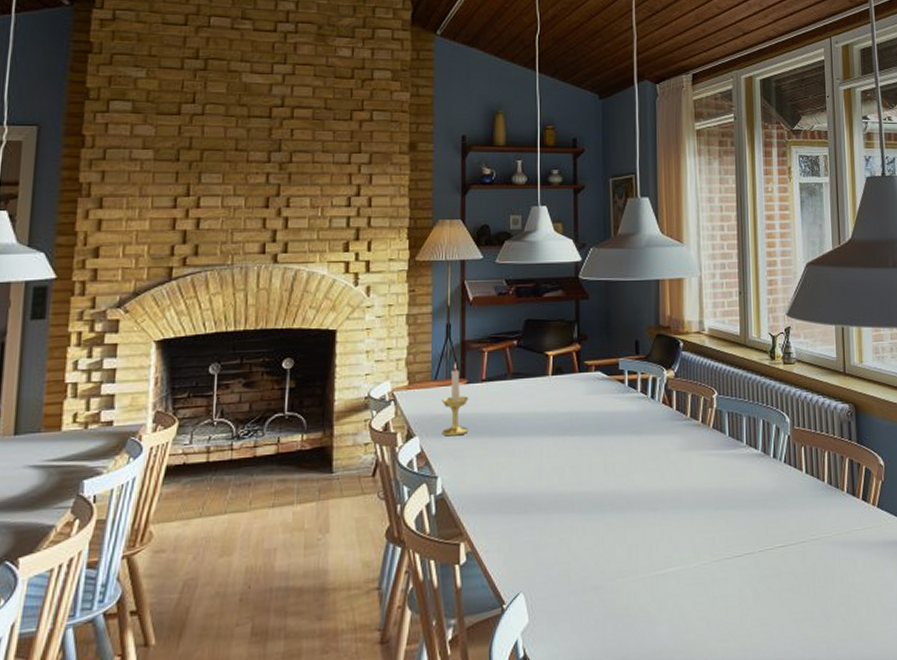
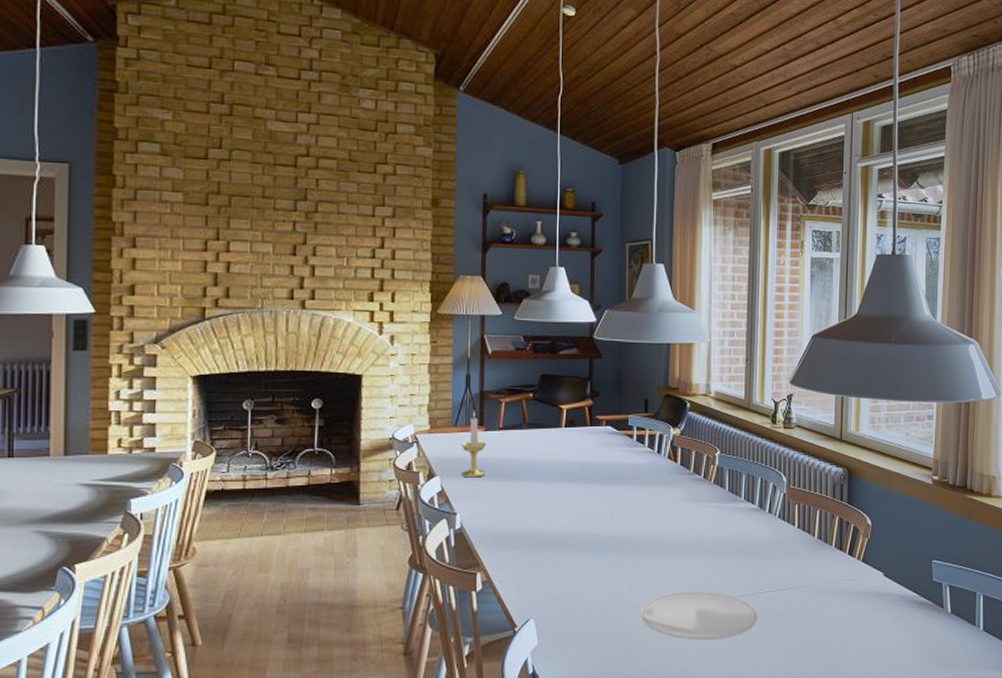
plate: none [640,550,770,608] -> present [640,591,759,641]

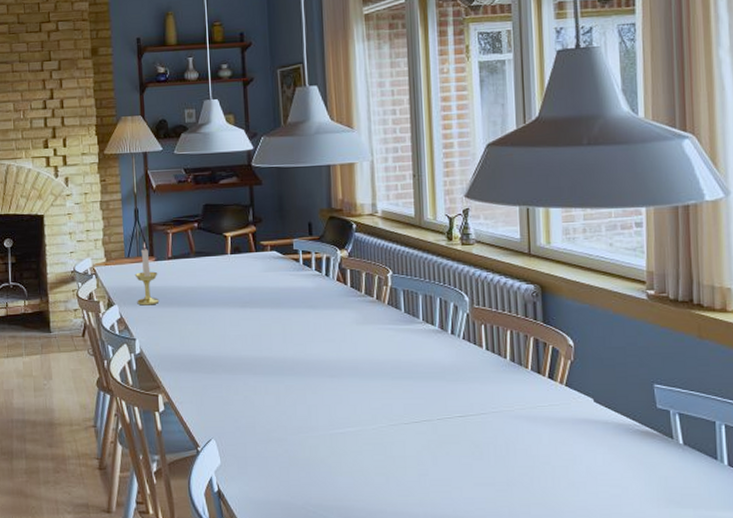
plate: present [640,591,759,641] -> none [320,415,449,466]

